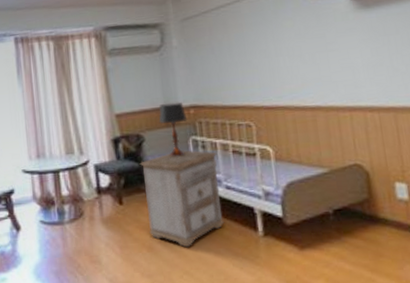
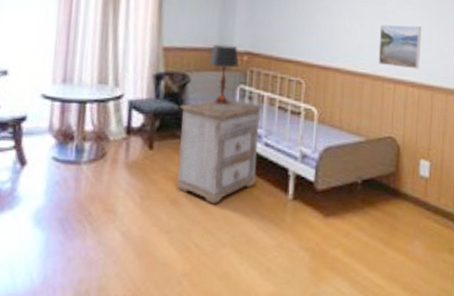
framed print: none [322,50,375,96] -> present [378,24,421,69]

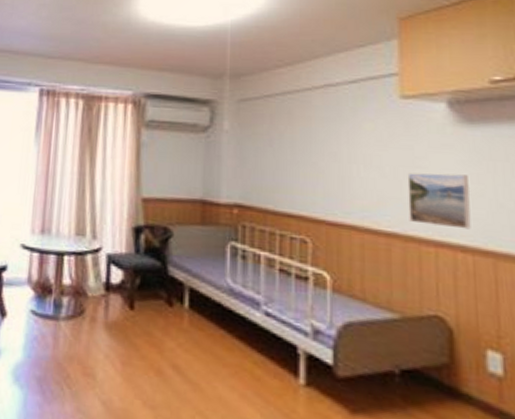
nightstand: present [176,98,263,205] -> none [161,257,260,381]
table lamp: present [209,44,240,105] -> none [193,195,229,264]

